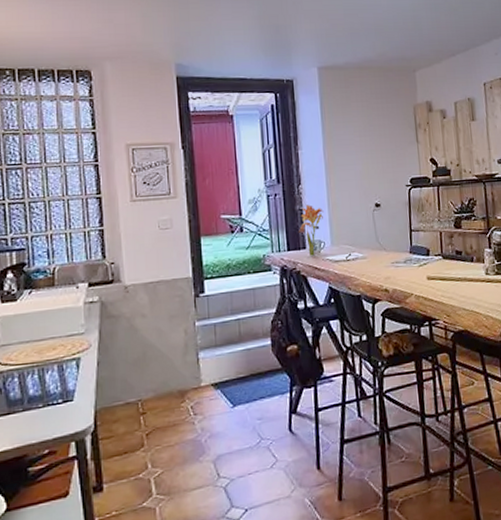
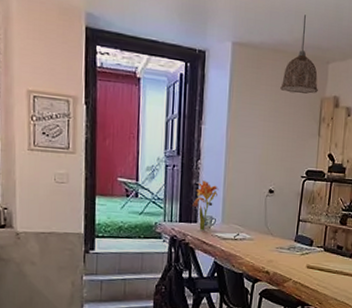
pendant lamp: none [371,30,410,105] -> present [280,15,319,94]

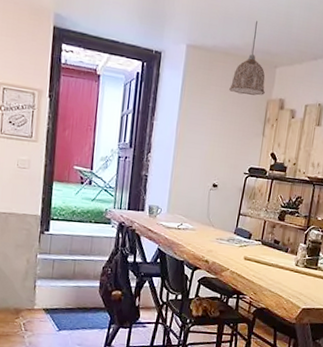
flower: present [191,180,219,231] -> none [139,172,166,219]

